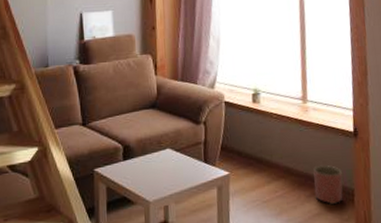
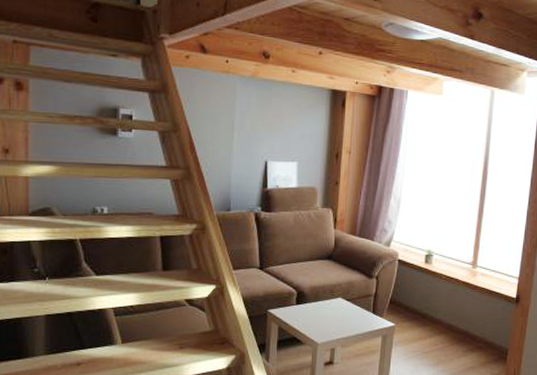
planter: present [313,165,343,204] -> none [471,325,499,360]

